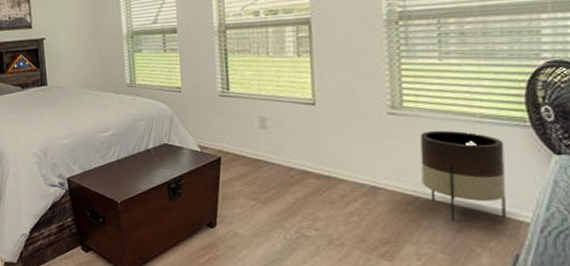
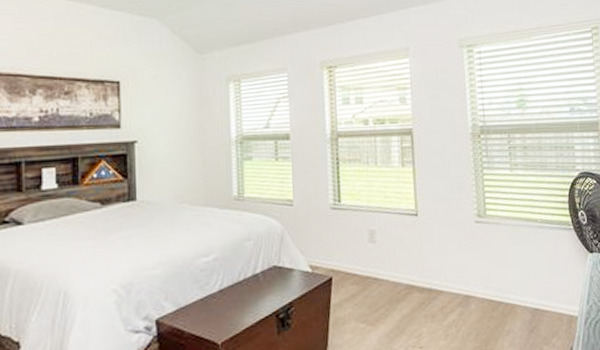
planter: present [420,130,506,222] -> none [500,235,562,323]

